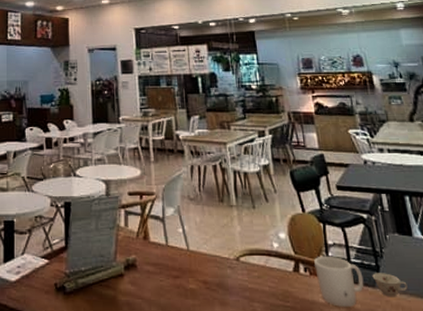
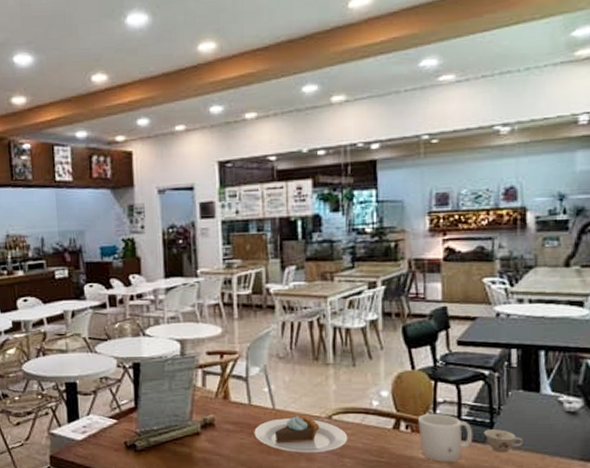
dessert: none [172,256,256,297] -> present [254,414,348,453]

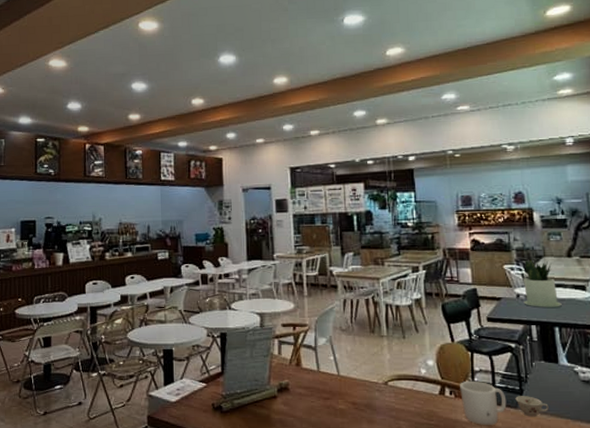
dessert: present [254,414,348,453] -> none [322,380,402,416]
planter: none [504,270,552,329] -> present [523,259,562,309]

